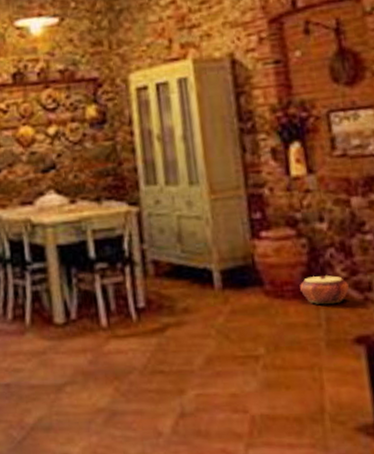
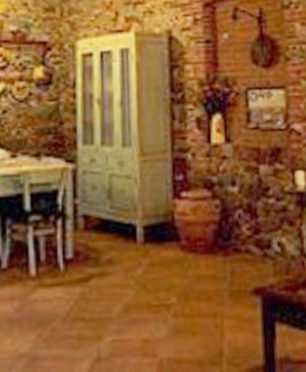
woven basket: present [300,275,349,305] -> none [211,233,252,260]

